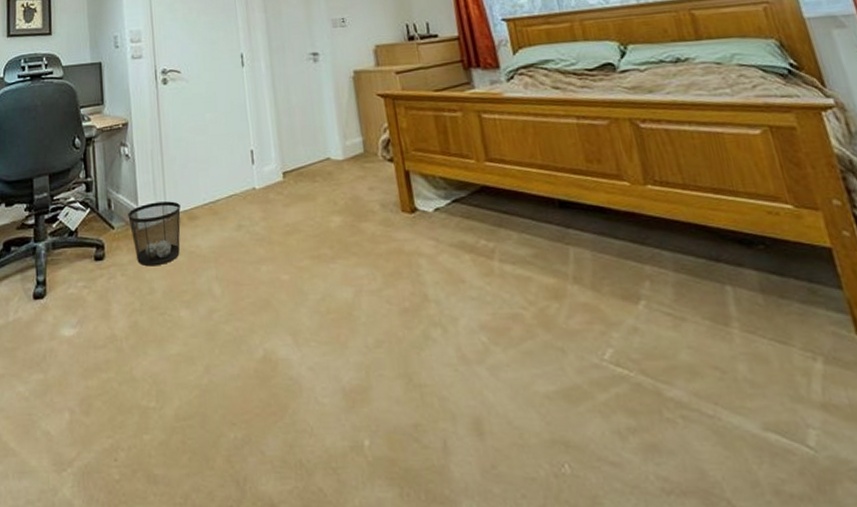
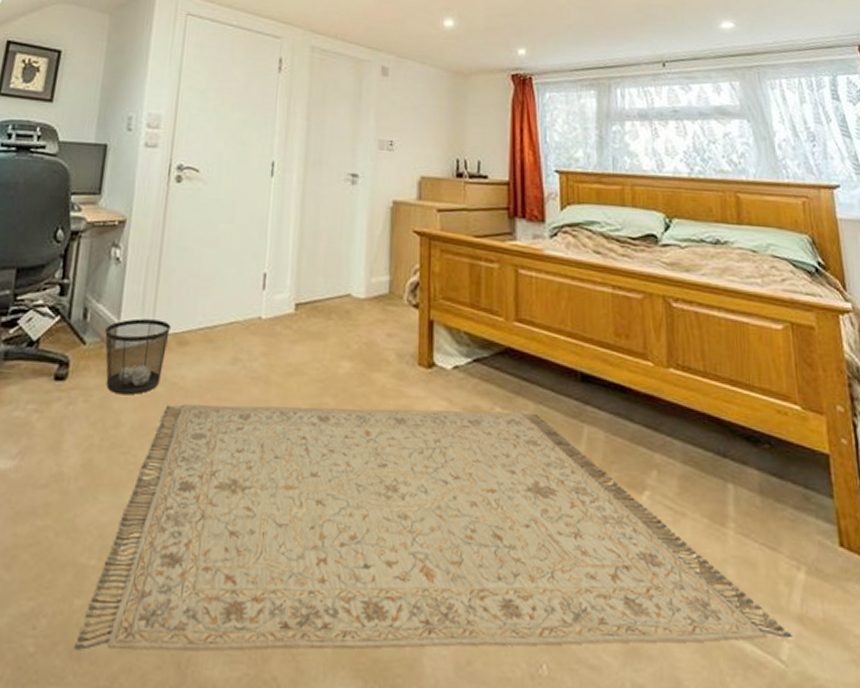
rug: none [149,241,818,475] -> present [73,404,792,652]

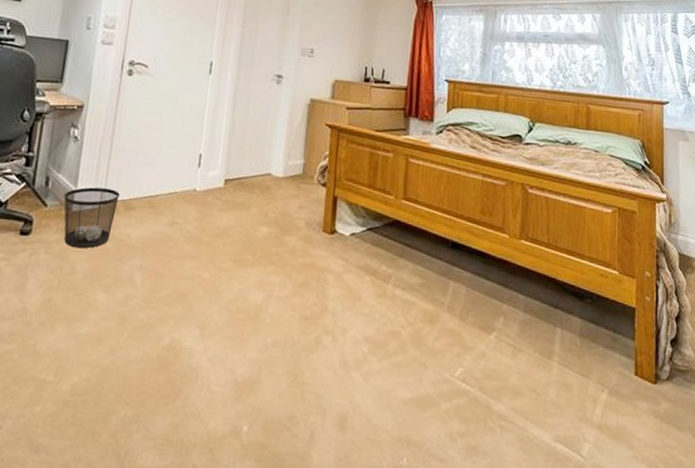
rug: present [73,404,792,652] -> none [33,257,592,446]

